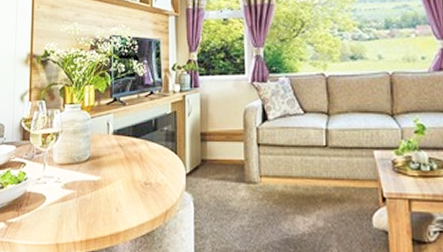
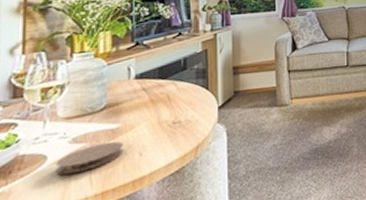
coaster: none [52,192,104,217] -> present [55,141,124,175]

